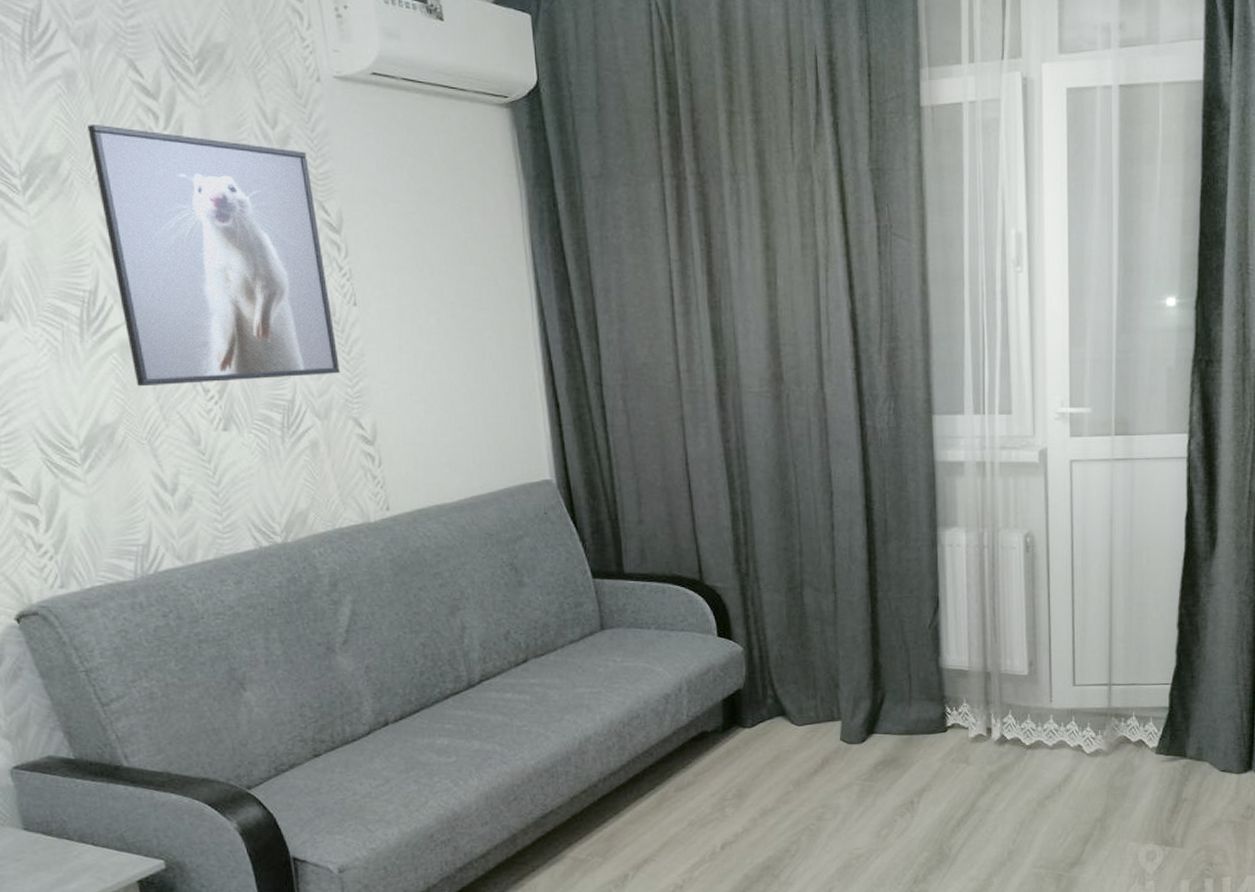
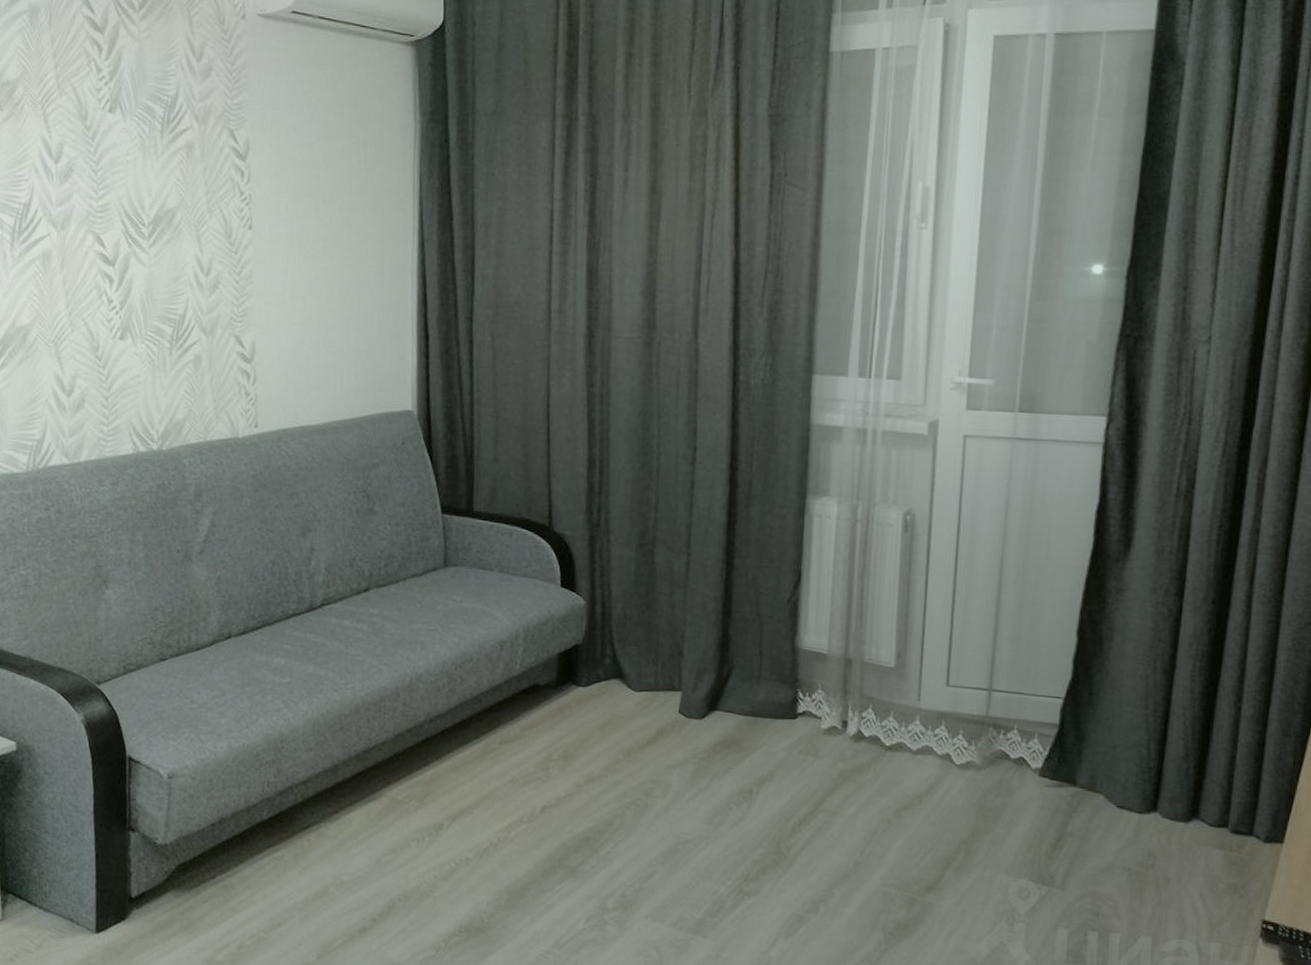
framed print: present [88,123,340,387] -> none [42,53,230,294]

